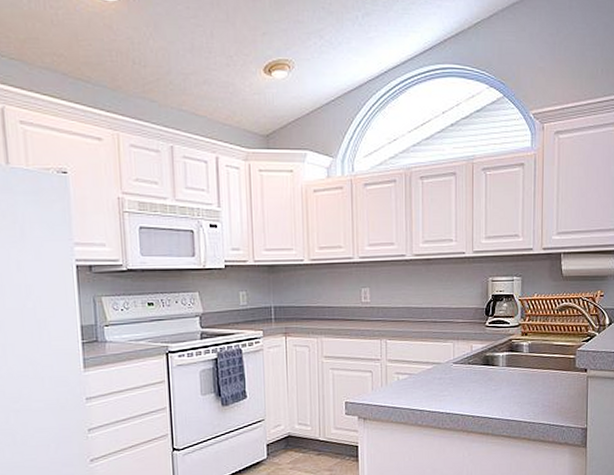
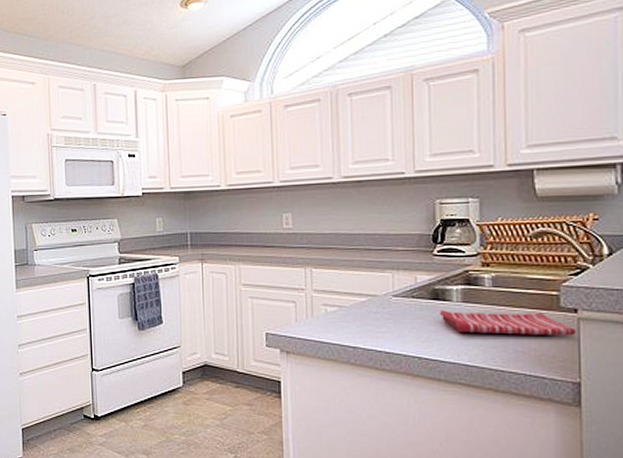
dish towel: none [488,373,586,393] -> present [439,310,577,336]

